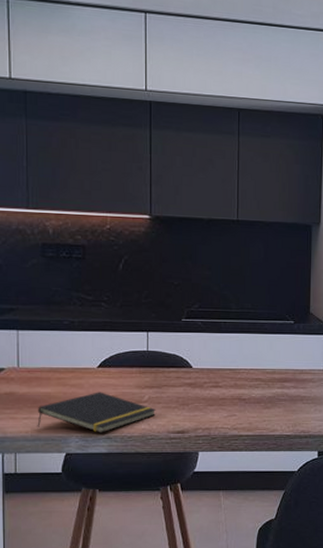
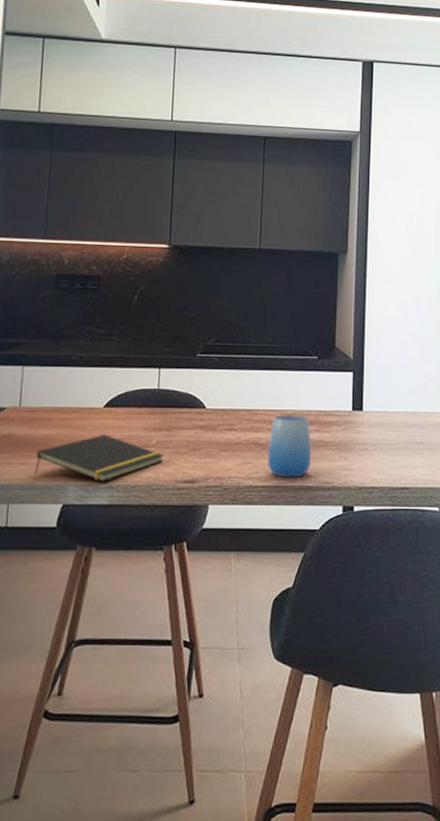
cup: none [251,373,290,428] -> present [268,415,312,478]

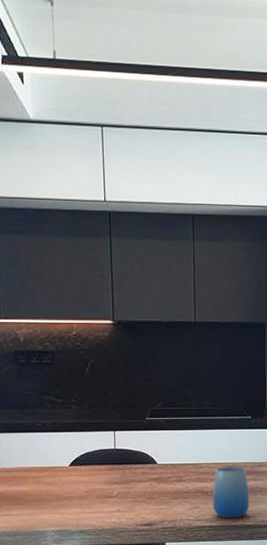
notepad: present [34,434,165,482] -> none [16,488,125,527]

